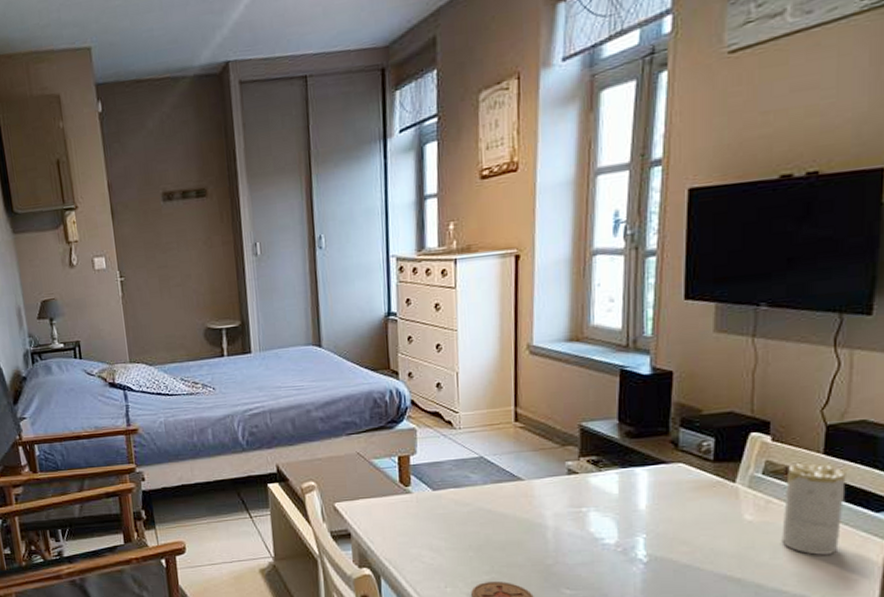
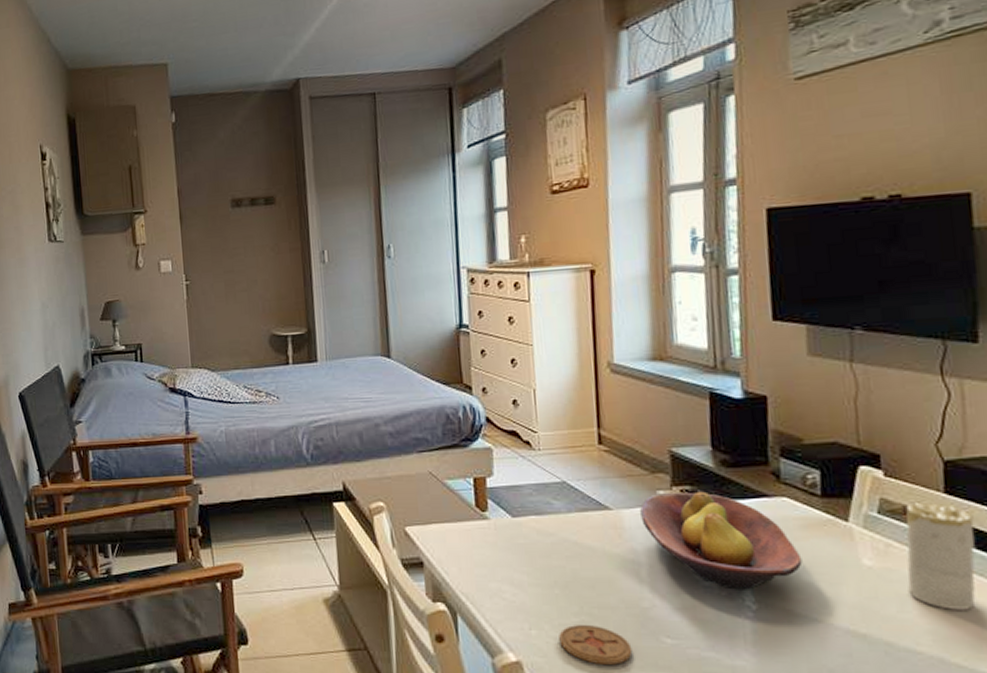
fruit bowl: none [550,461,691,546] -> present [640,491,803,590]

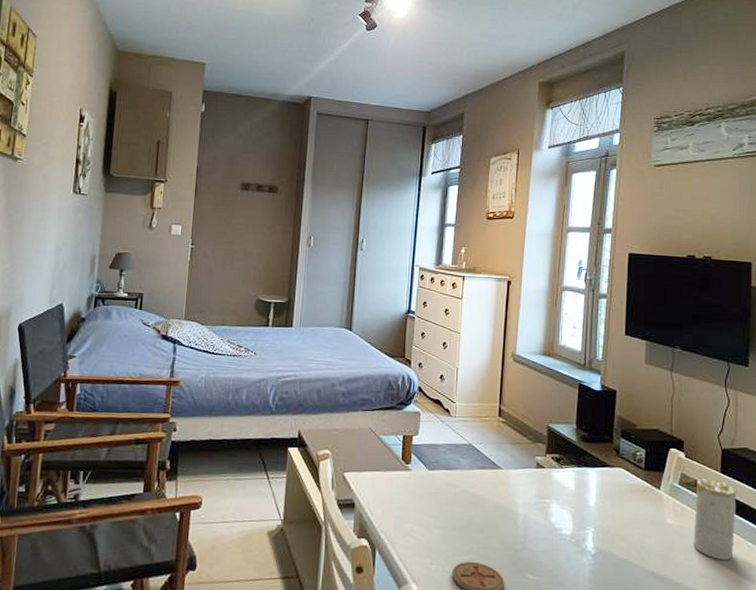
fruit bowl: present [640,491,803,590] -> none [522,458,628,539]

